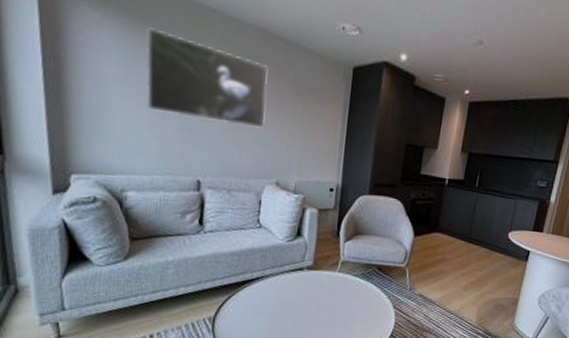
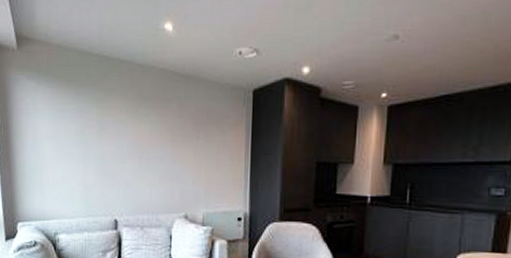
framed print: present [146,27,268,129] -> none [69,87,172,164]

